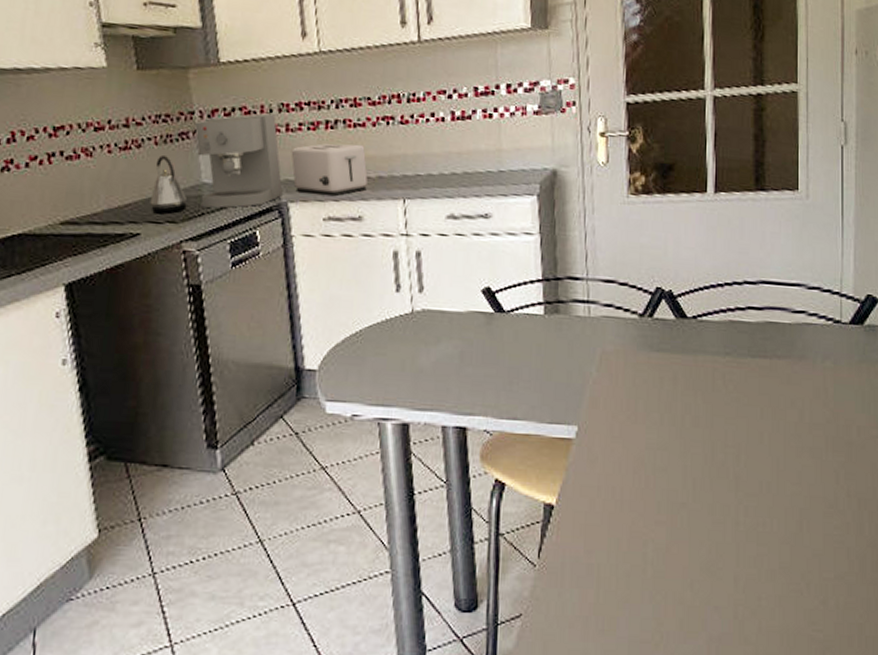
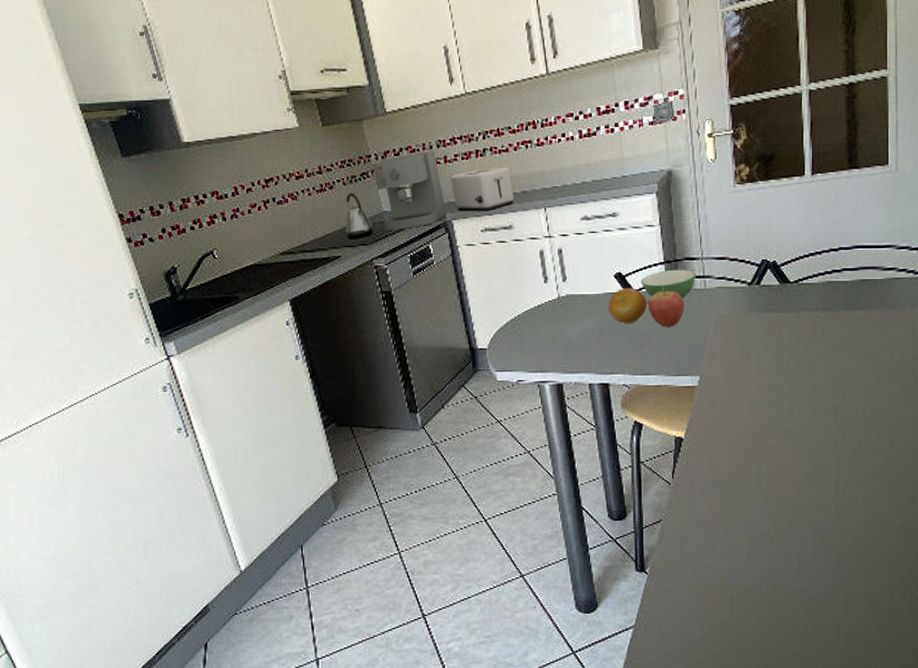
fruit: none [471,306,519,353] -> present [607,287,647,324]
bowl: none [513,289,580,327] -> present [640,269,697,299]
fruit: none [520,306,564,361] -> present [648,284,685,327]

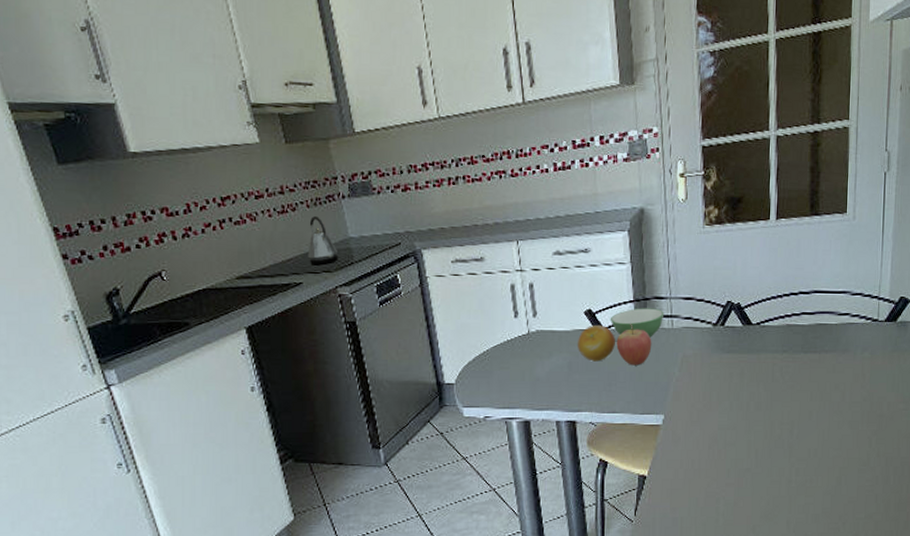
coffee maker: present [371,150,447,232] -> none [338,175,416,259]
toaster: present [450,167,514,212] -> none [421,196,486,242]

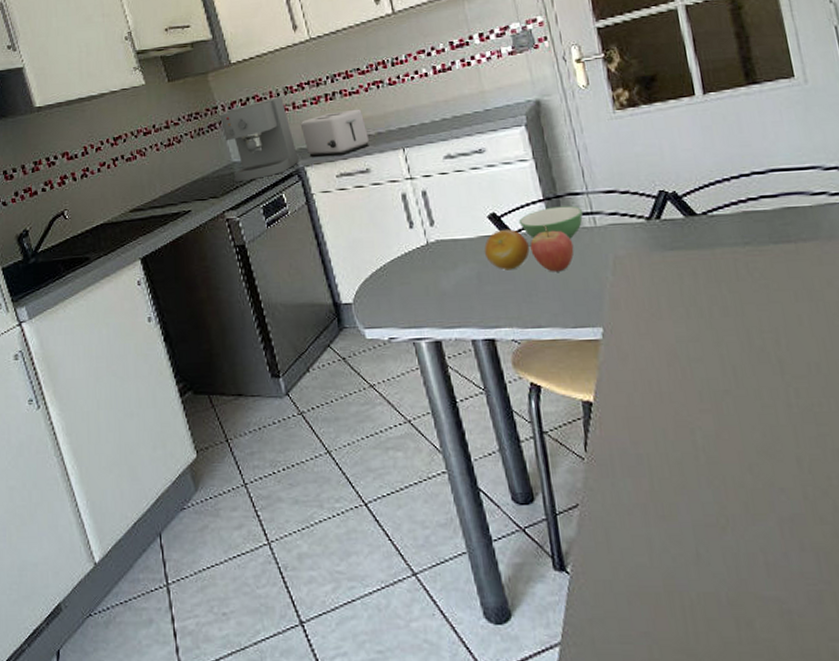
kettle: present [308,216,339,266] -> none [194,146,224,193]
coffee maker: none [338,175,416,259] -> present [218,97,299,183]
toaster: none [421,196,486,242] -> present [300,109,369,157]

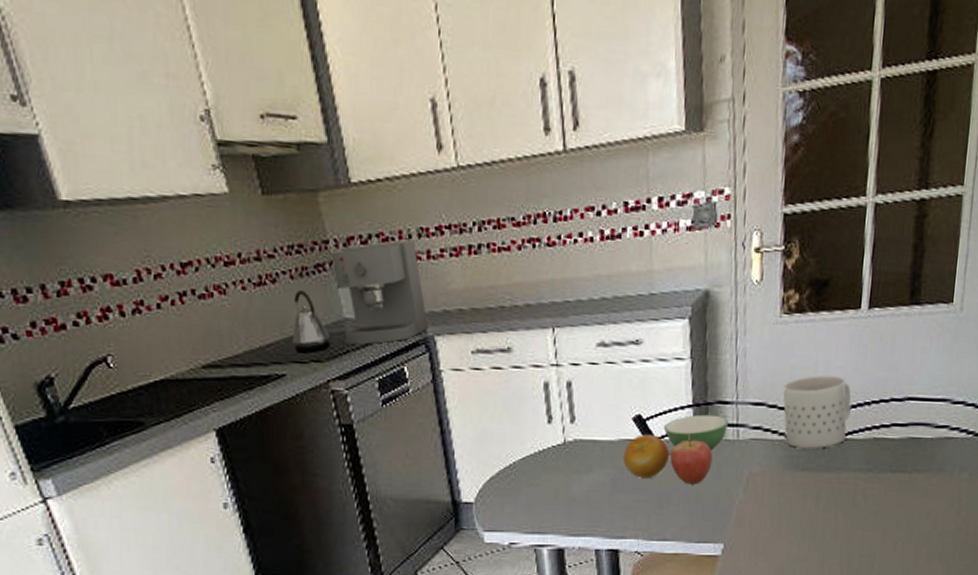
kettle: none [194,146,224,193] -> present [292,290,331,354]
toaster: present [300,109,369,157] -> none [434,270,515,328]
mug: none [631,157,711,229] -> present [783,374,851,448]

